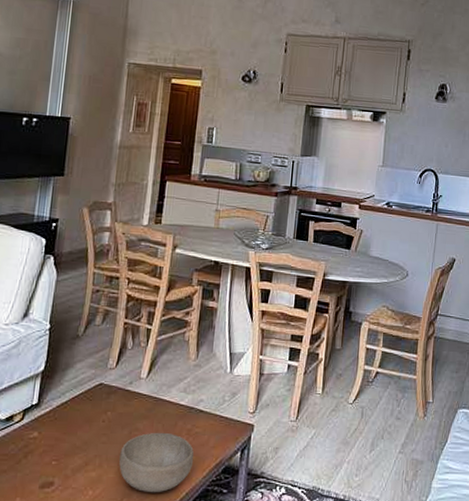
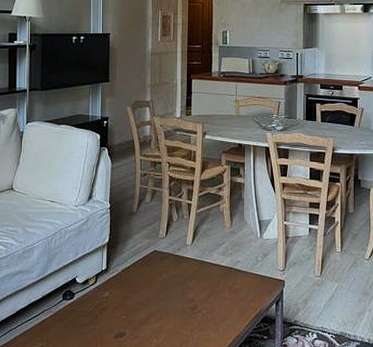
bowl: present [119,432,194,493] -> none [176,289,237,340]

